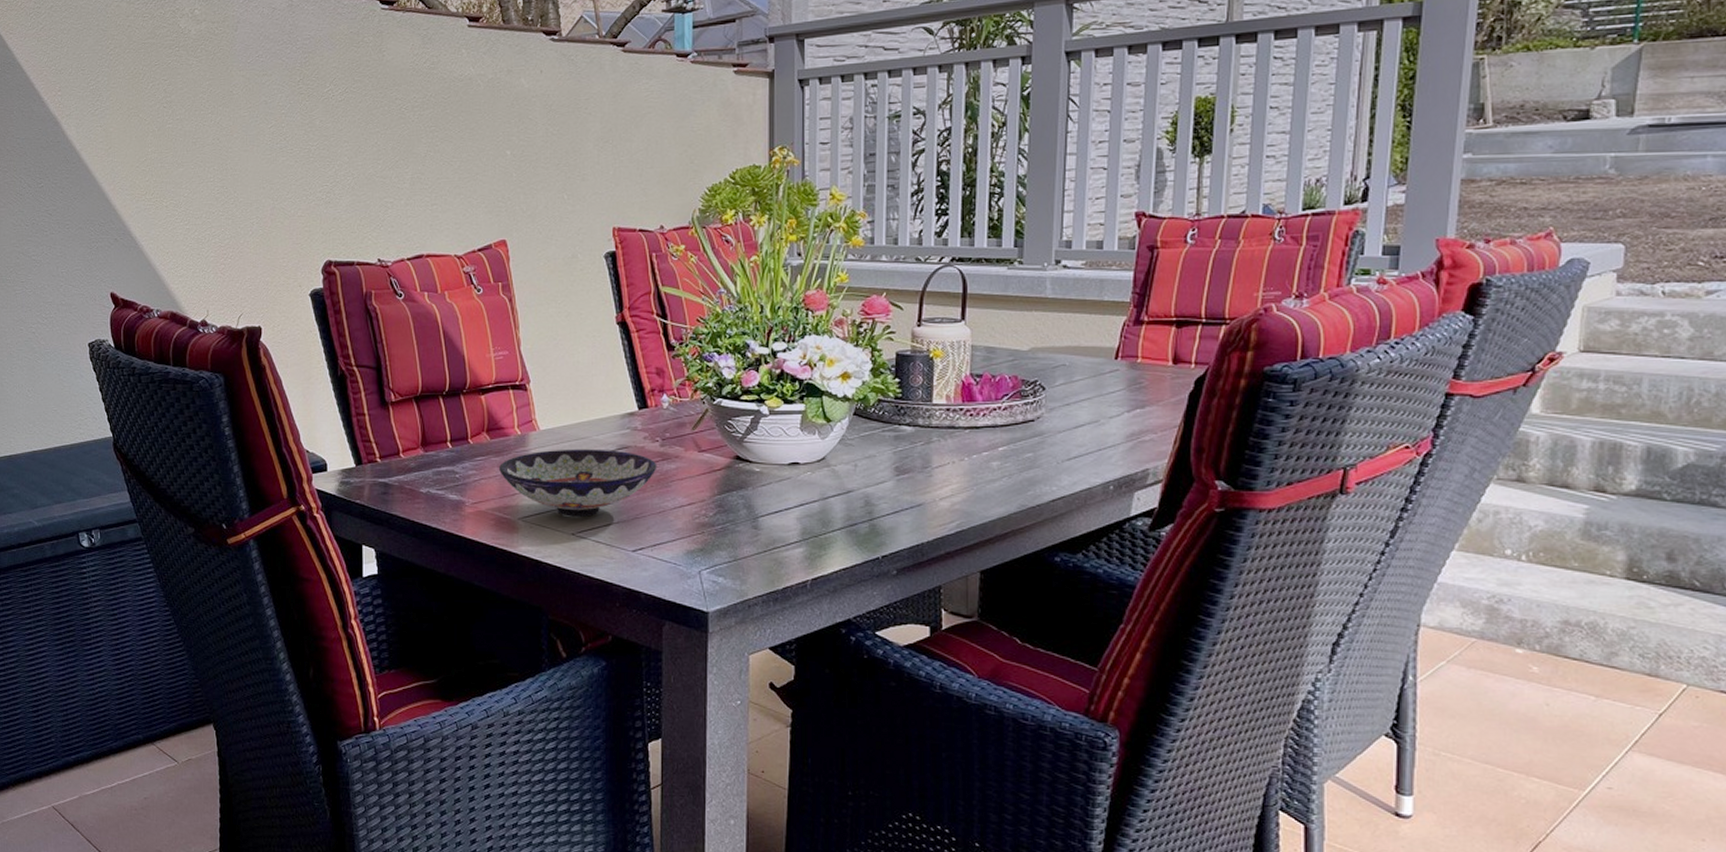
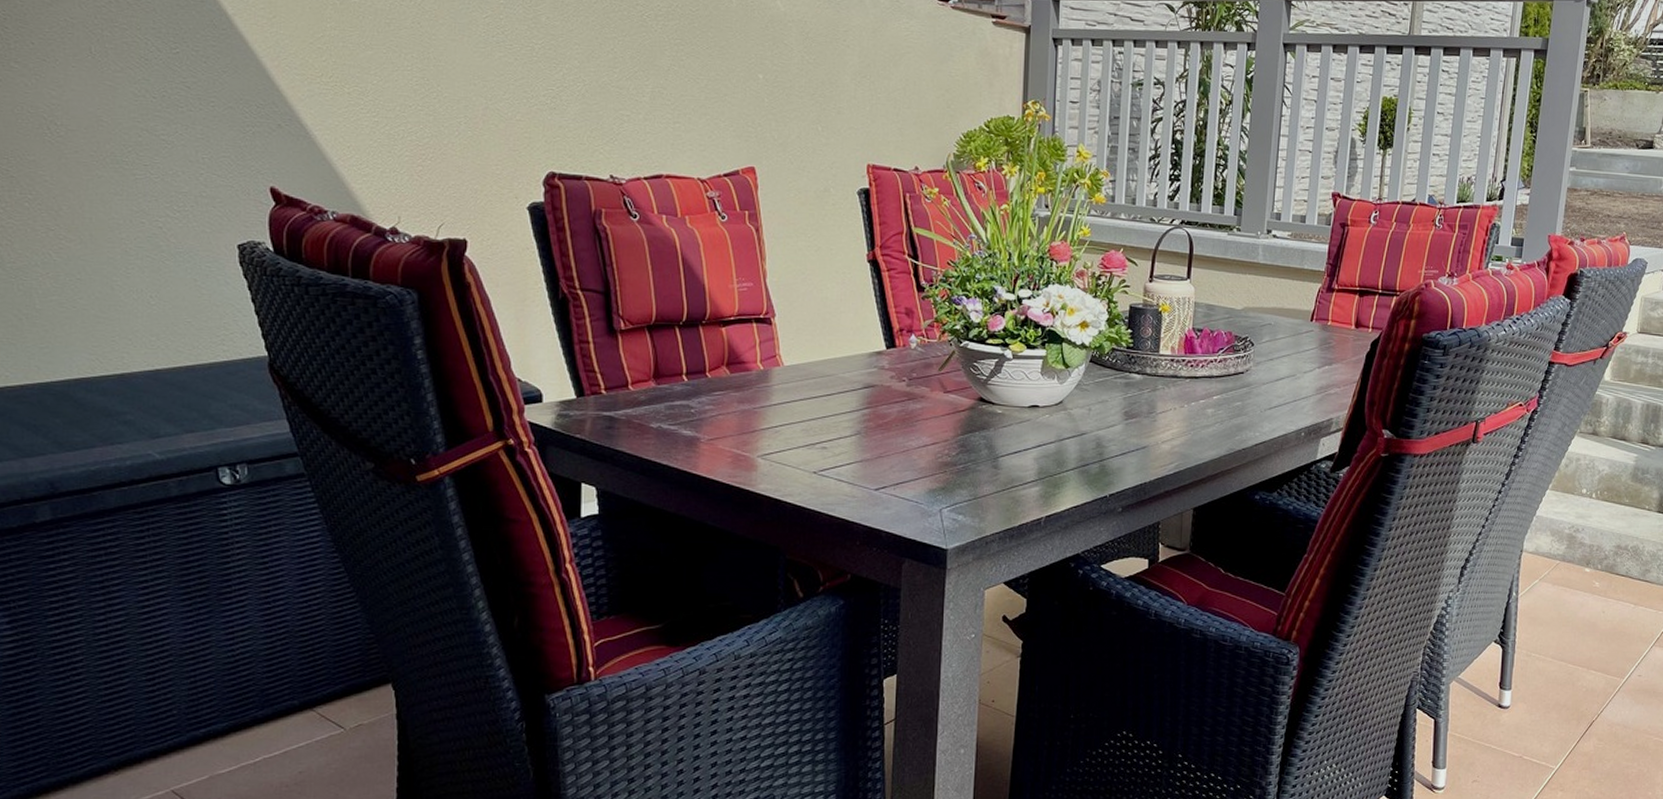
bowl: present [499,449,657,517] -> none [739,386,903,455]

